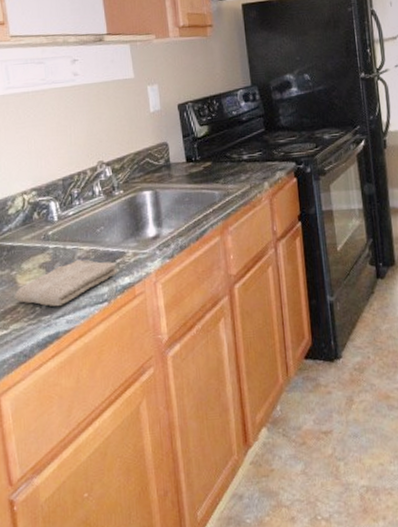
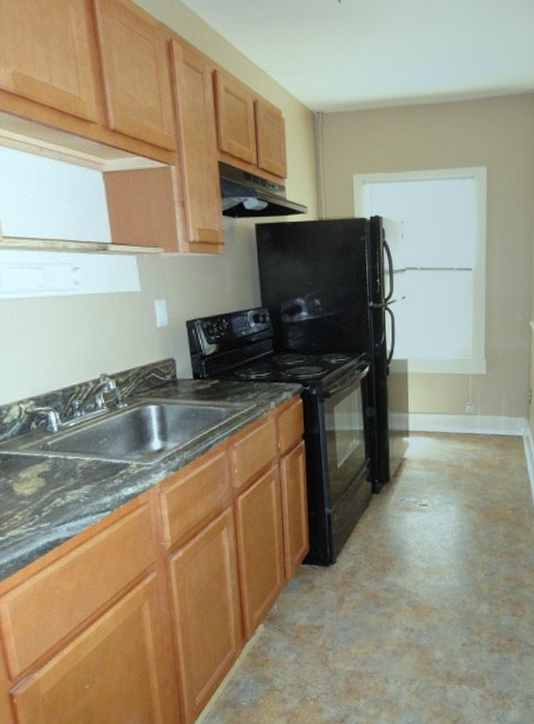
washcloth: present [14,259,117,307] -> none [11,469,121,515]

